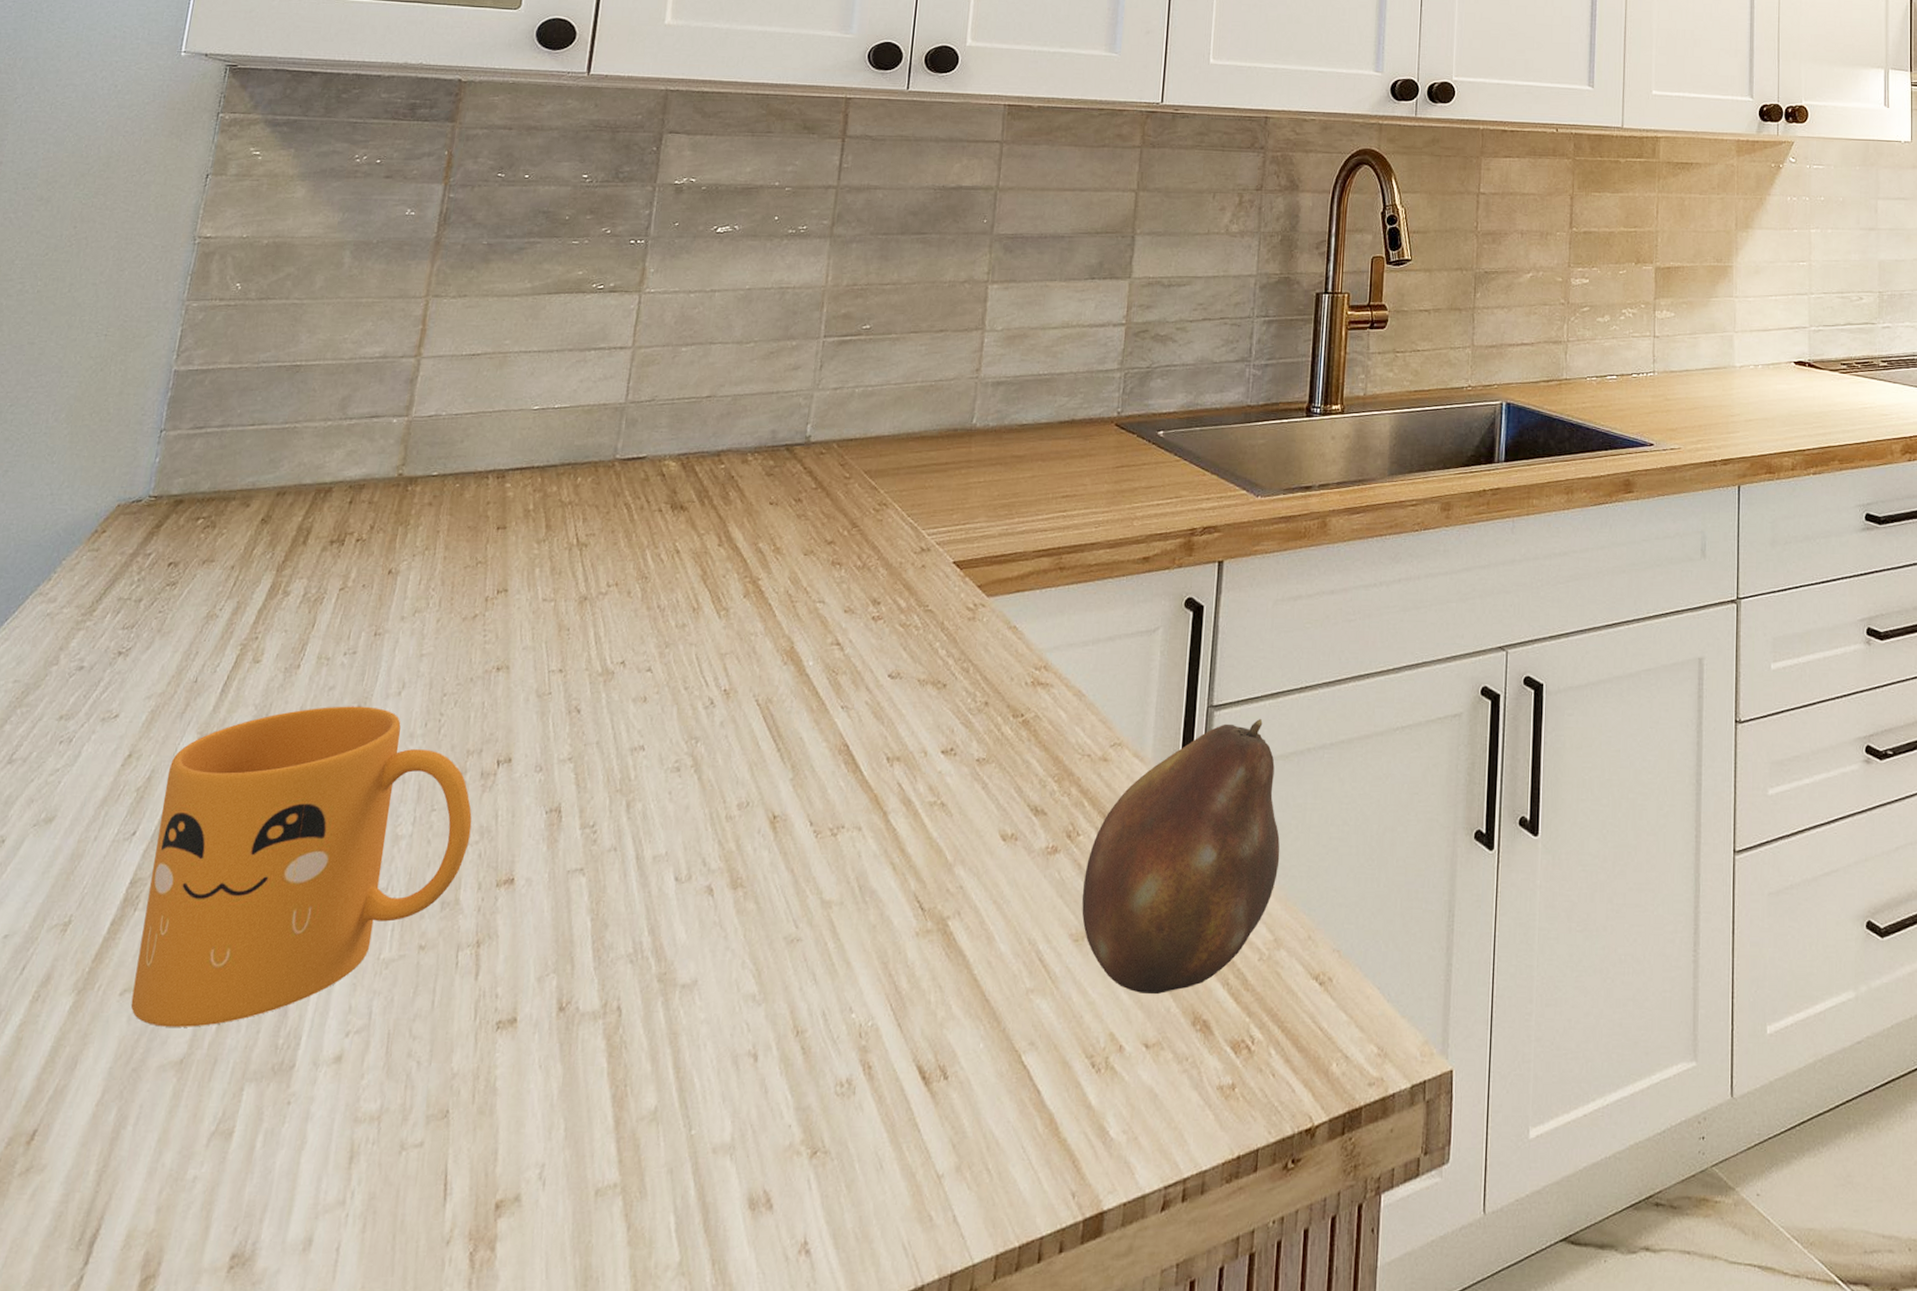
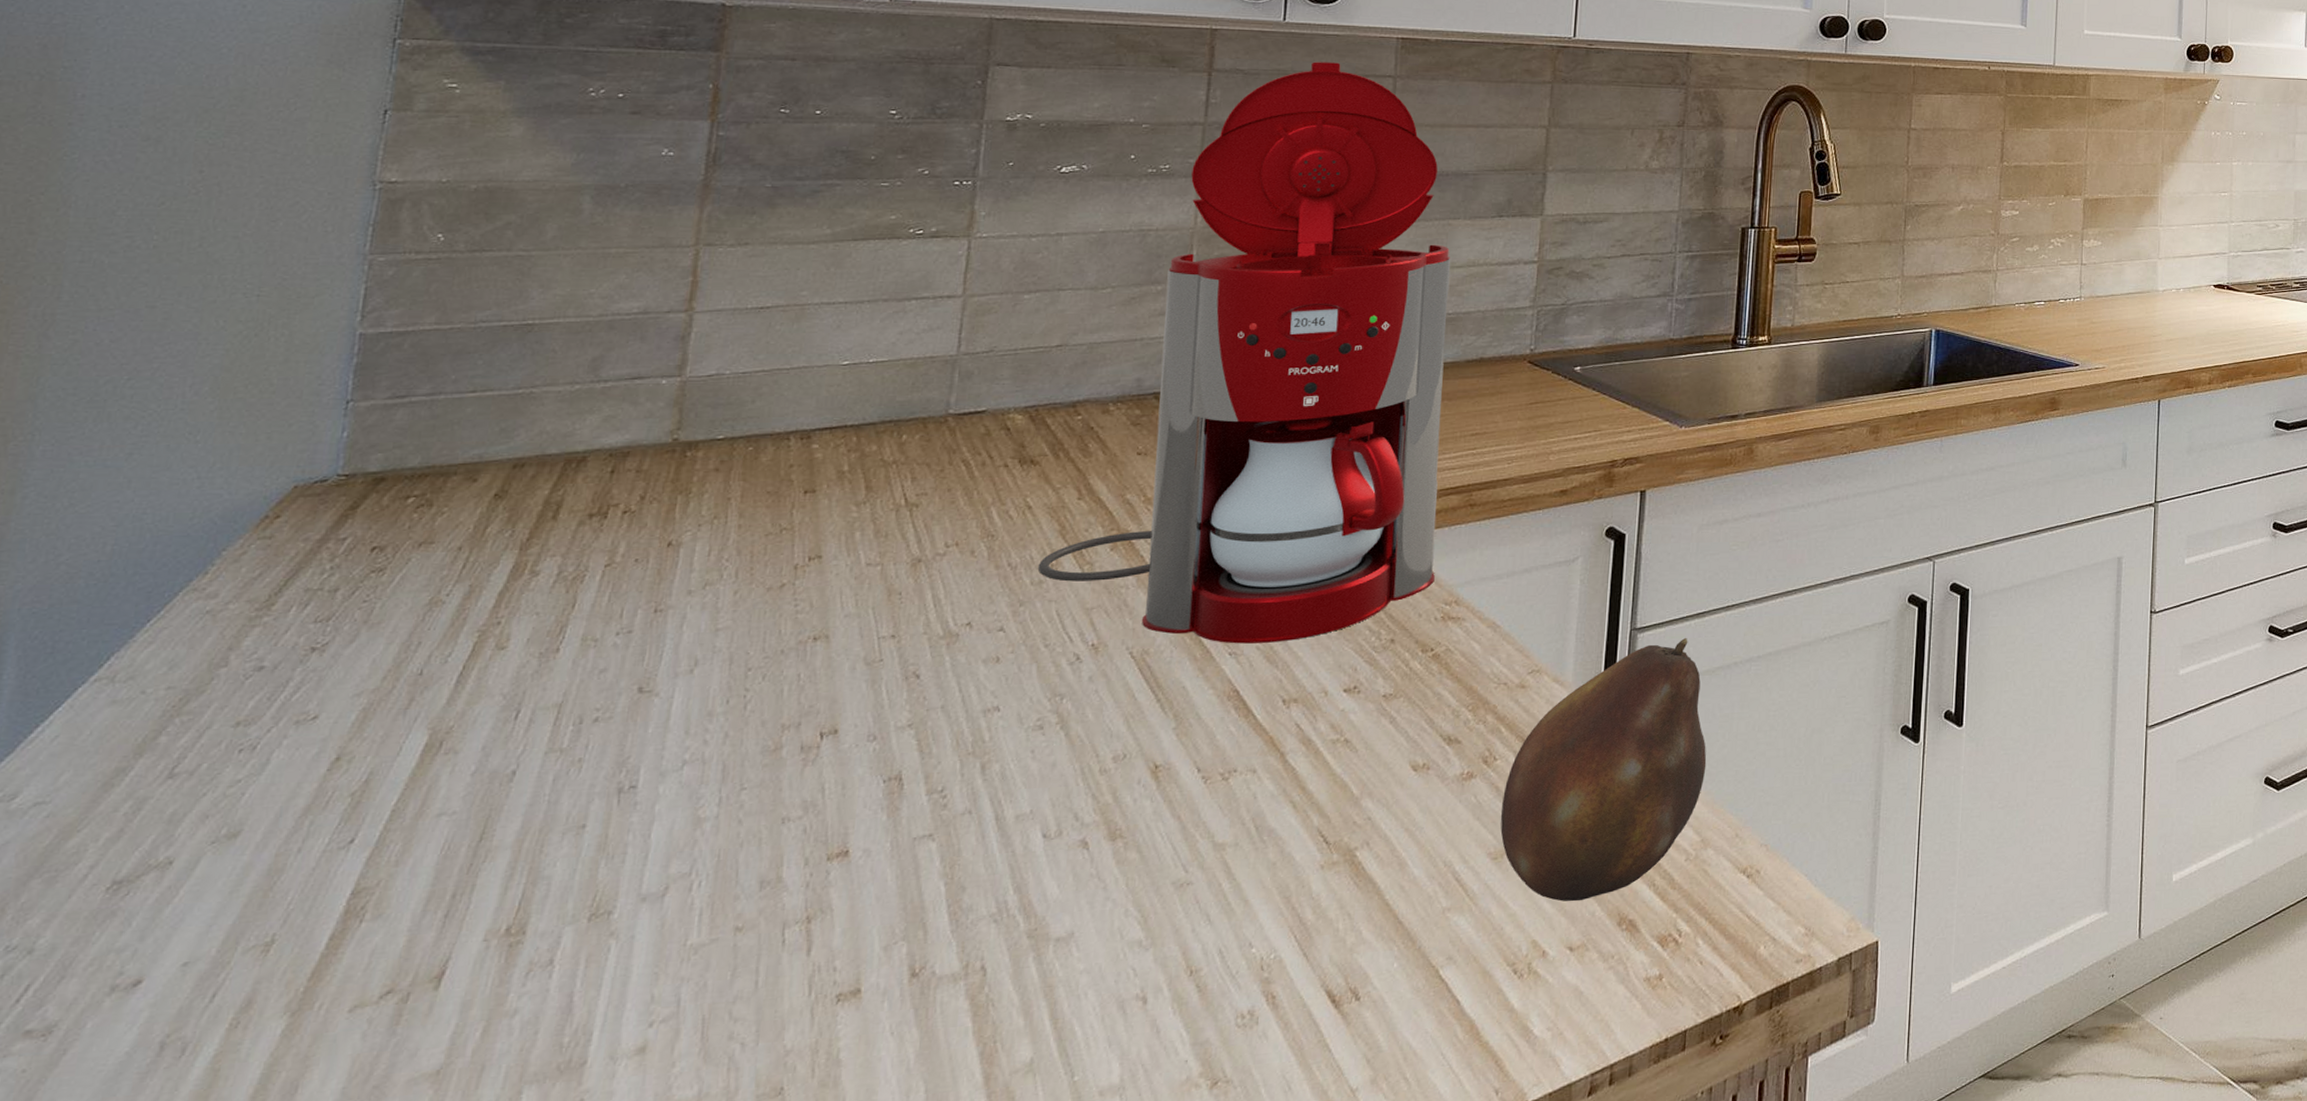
mug: present [131,706,472,1027] -> none [364,687,793,1040]
coffee maker: none [682,128,1048,698] -> present [1037,61,1452,644]

